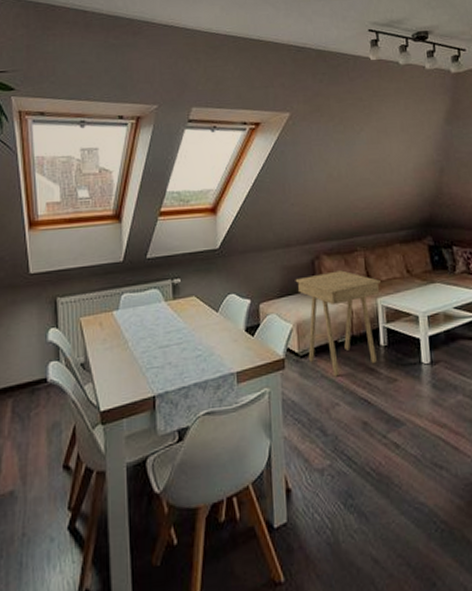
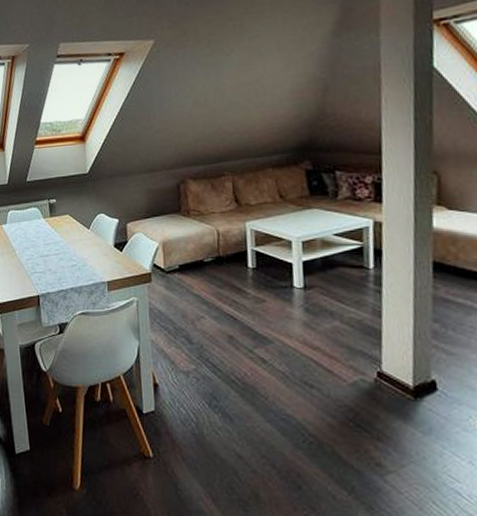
side table: present [295,270,381,377] -> none [160,194,250,293]

